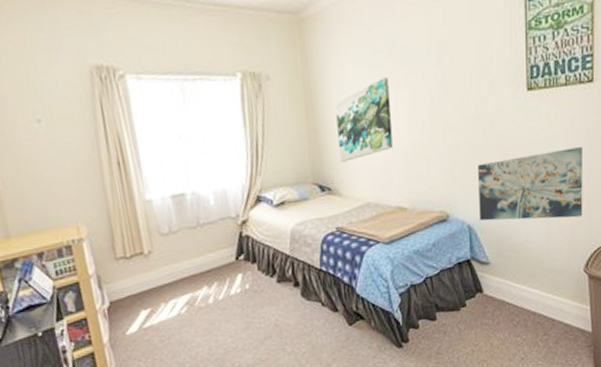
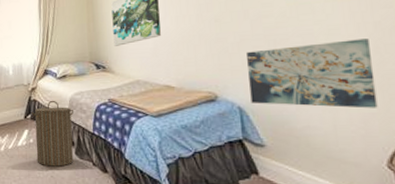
laundry hamper: none [245,234,300,314] -> present [32,100,74,167]

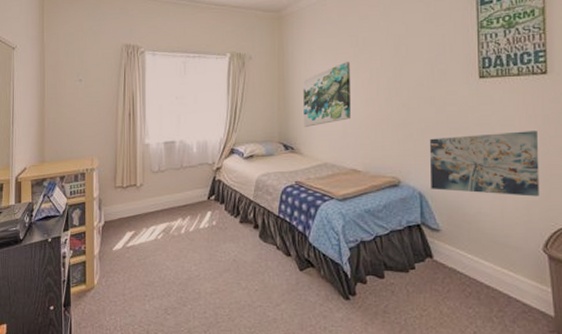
laundry hamper: present [32,100,74,167] -> none [216,181,260,250]

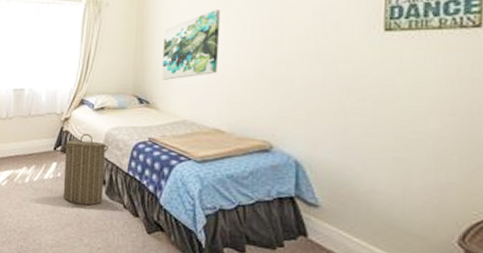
laundry hamper: none [216,181,260,250] -> present [62,133,109,206]
wall art: present [430,131,540,197] -> none [310,96,462,178]

